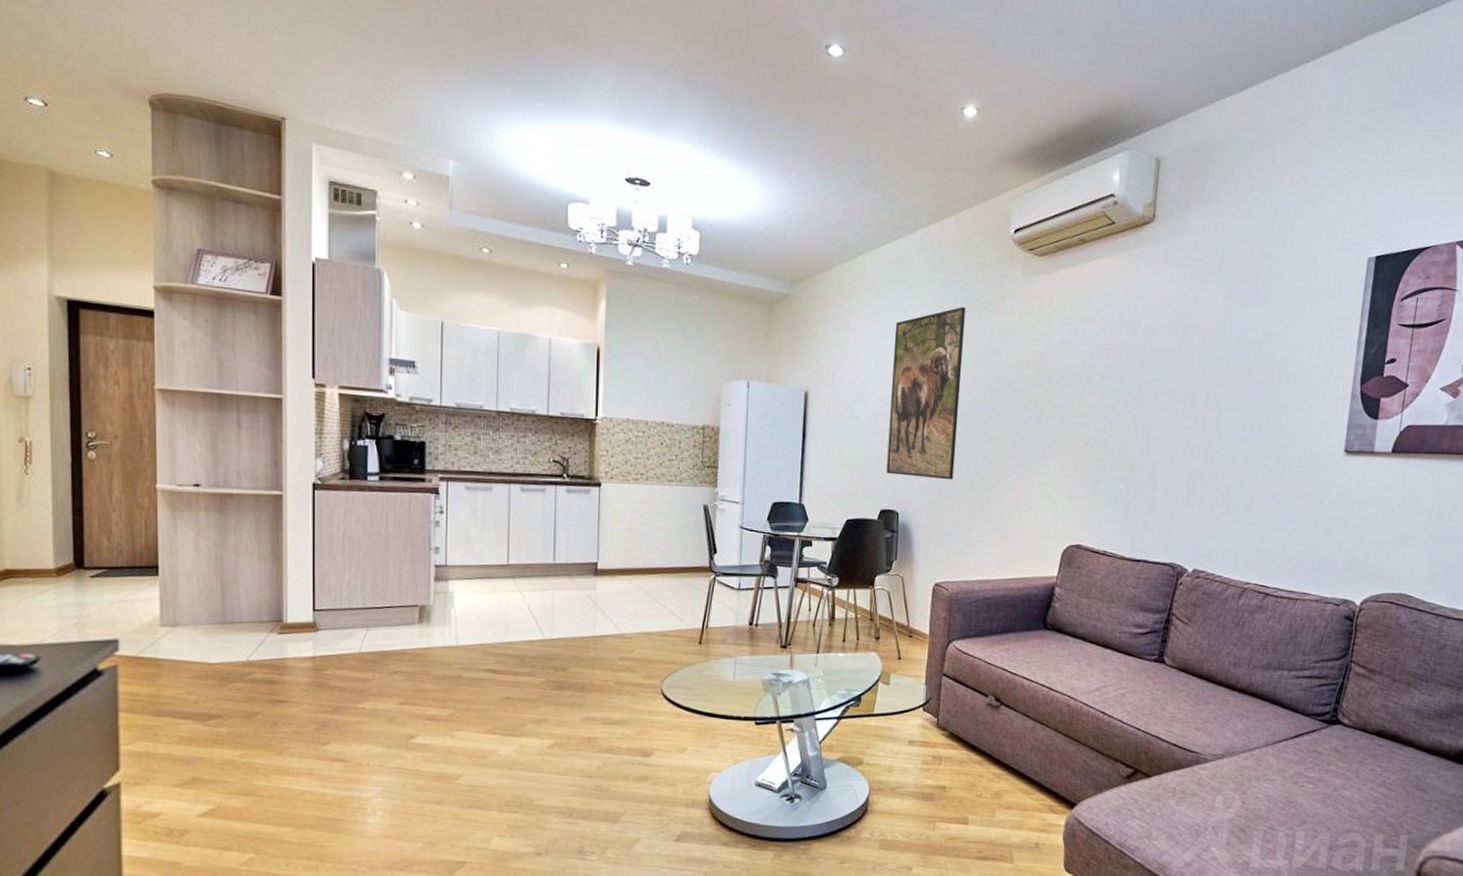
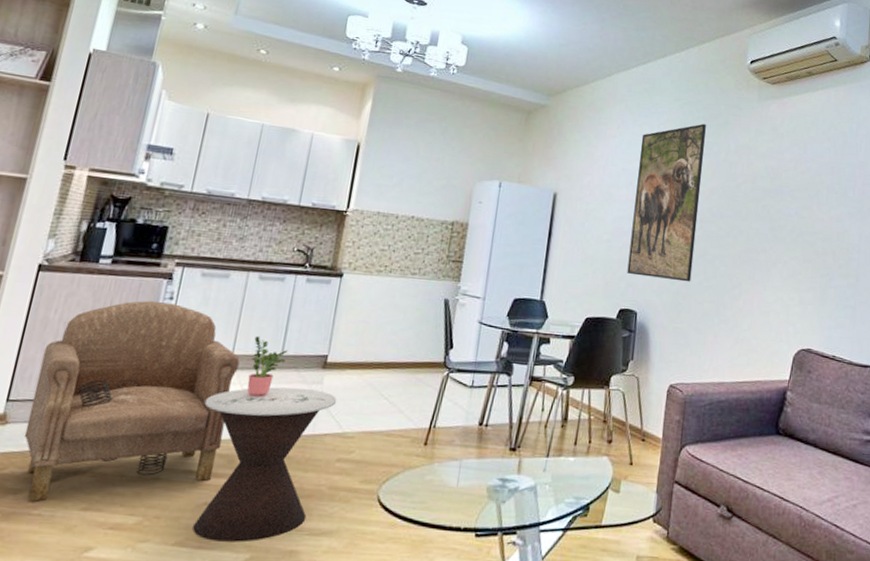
armchair: none [335,514,516,698] -> present [24,300,240,503]
side table: none [490,593,612,730] -> present [192,387,337,542]
potted plant: none [526,546,558,603] -> present [247,336,287,397]

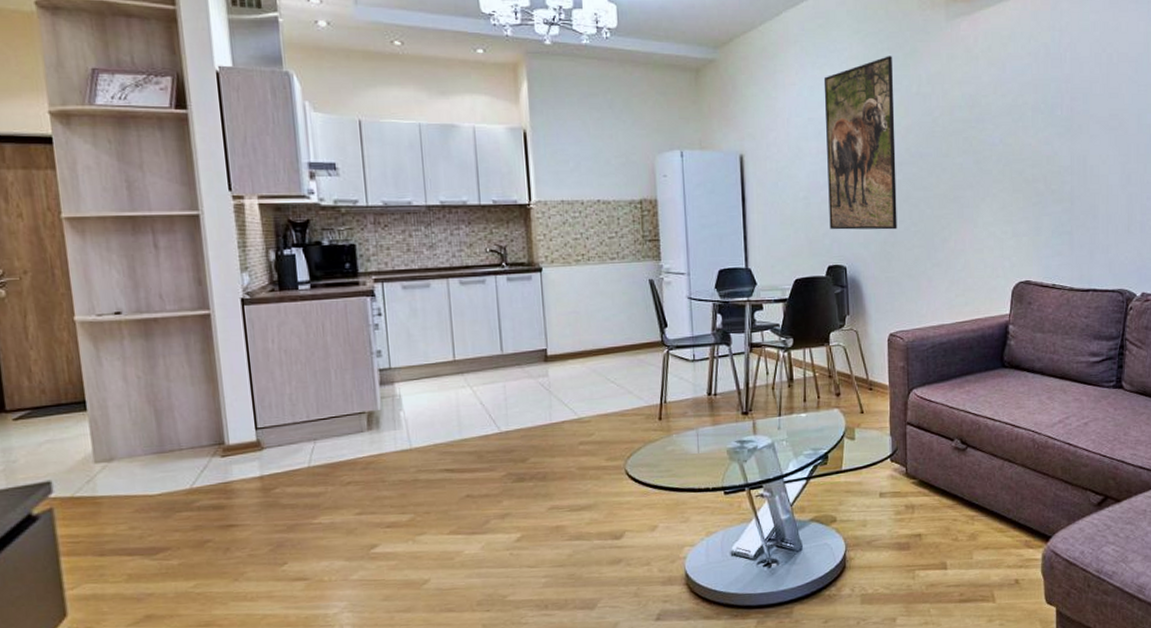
armchair: present [24,300,240,503] -> none [274,319,467,514]
side table: present [192,387,337,542] -> none [440,382,566,527]
potted plant: present [247,336,287,397] -> none [471,340,507,396]

